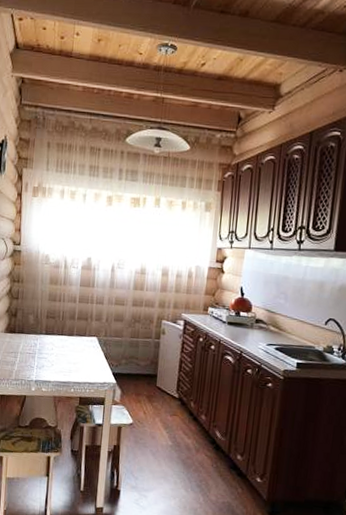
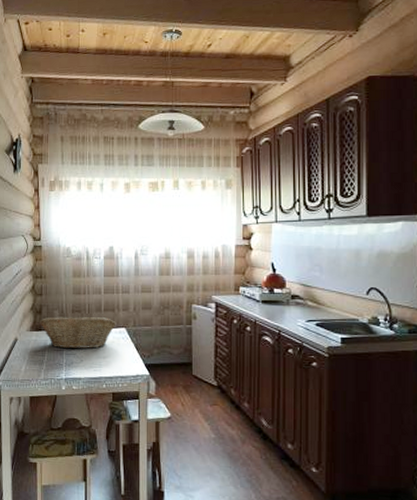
fruit basket: none [13,320,89,354] -> present [39,316,116,349]

